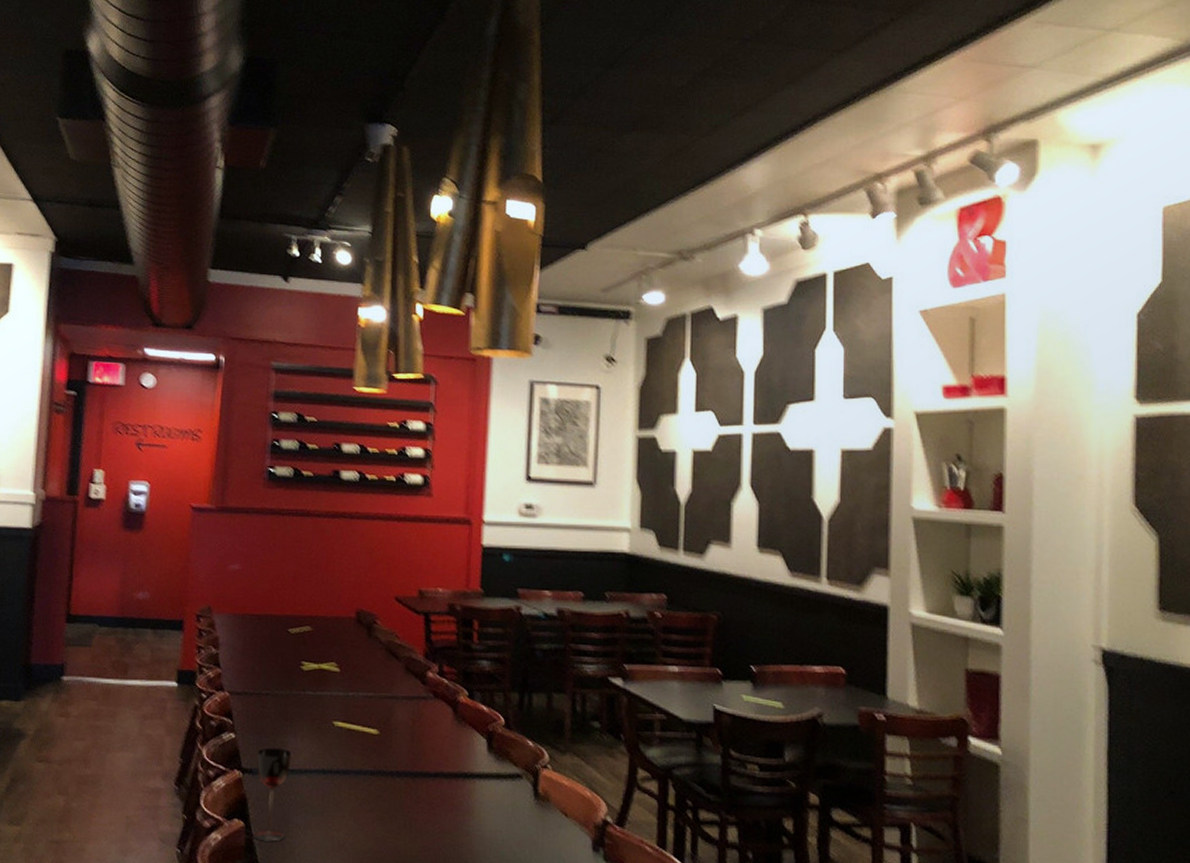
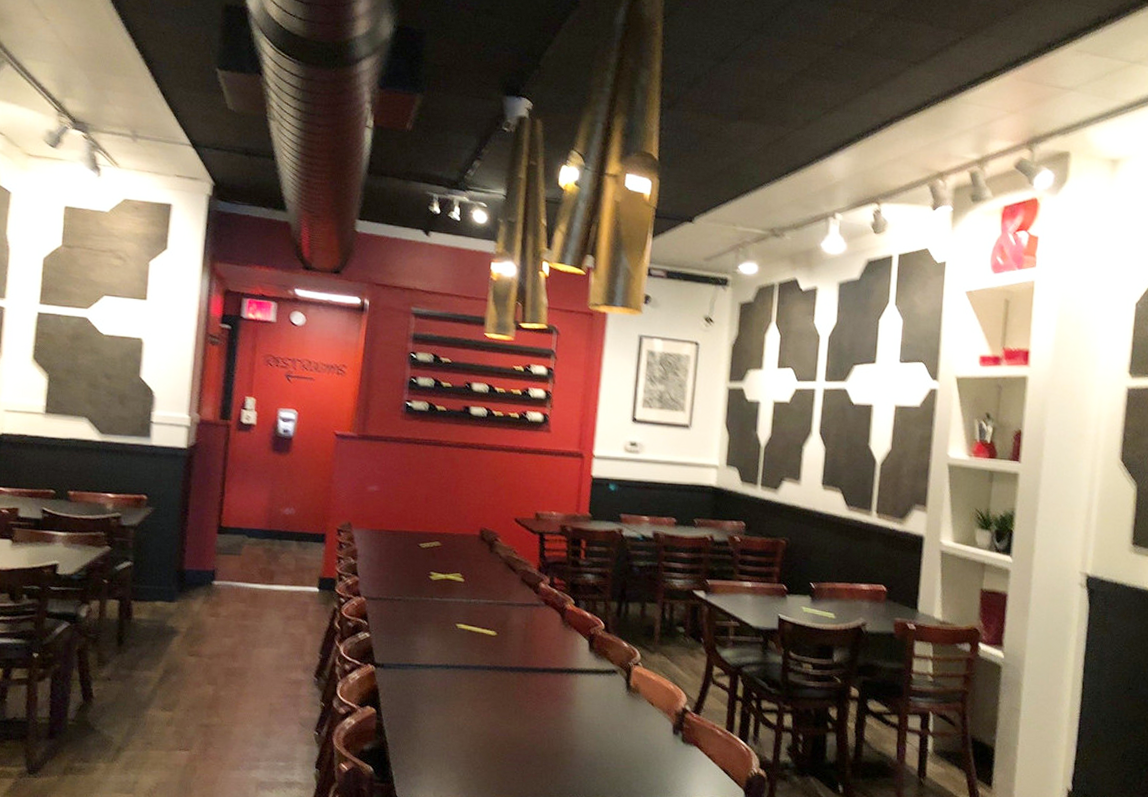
wineglass: present [253,747,291,842] -> none [383,645,419,726]

